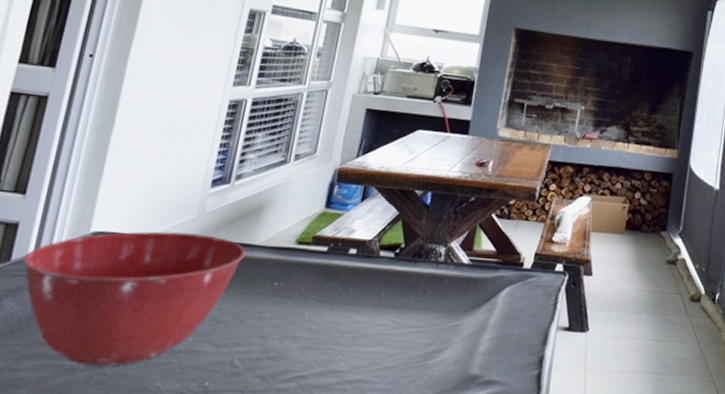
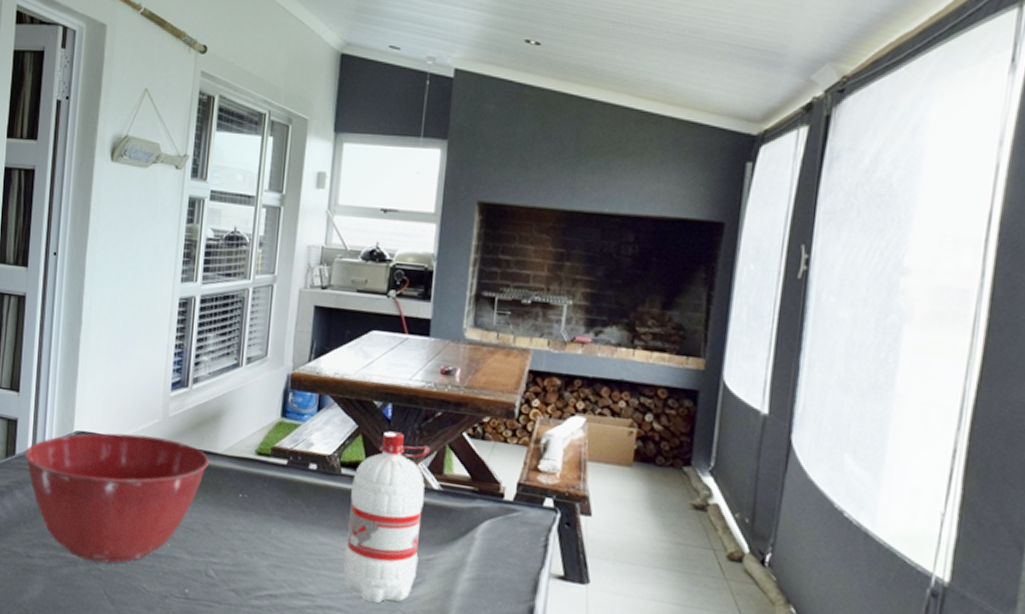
water bottle: none [375,216,464,372] -> present [344,431,431,604]

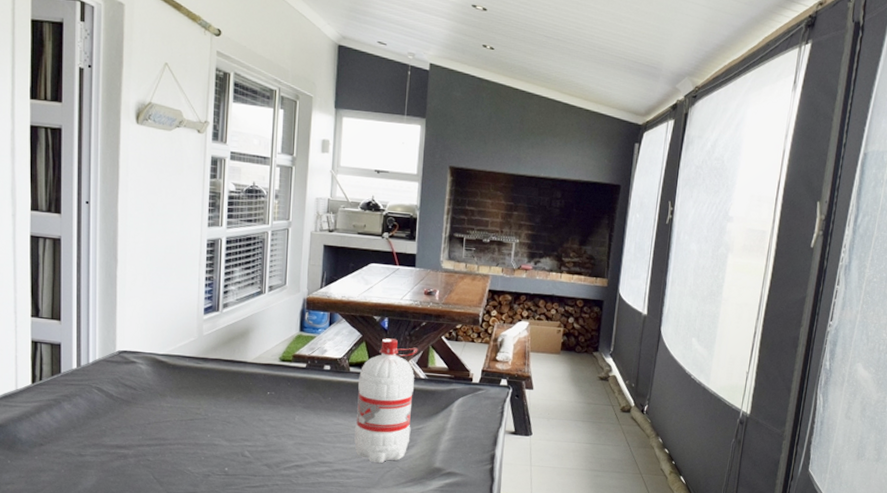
mixing bowl: present [25,433,209,563] -> none [70,350,240,454]

